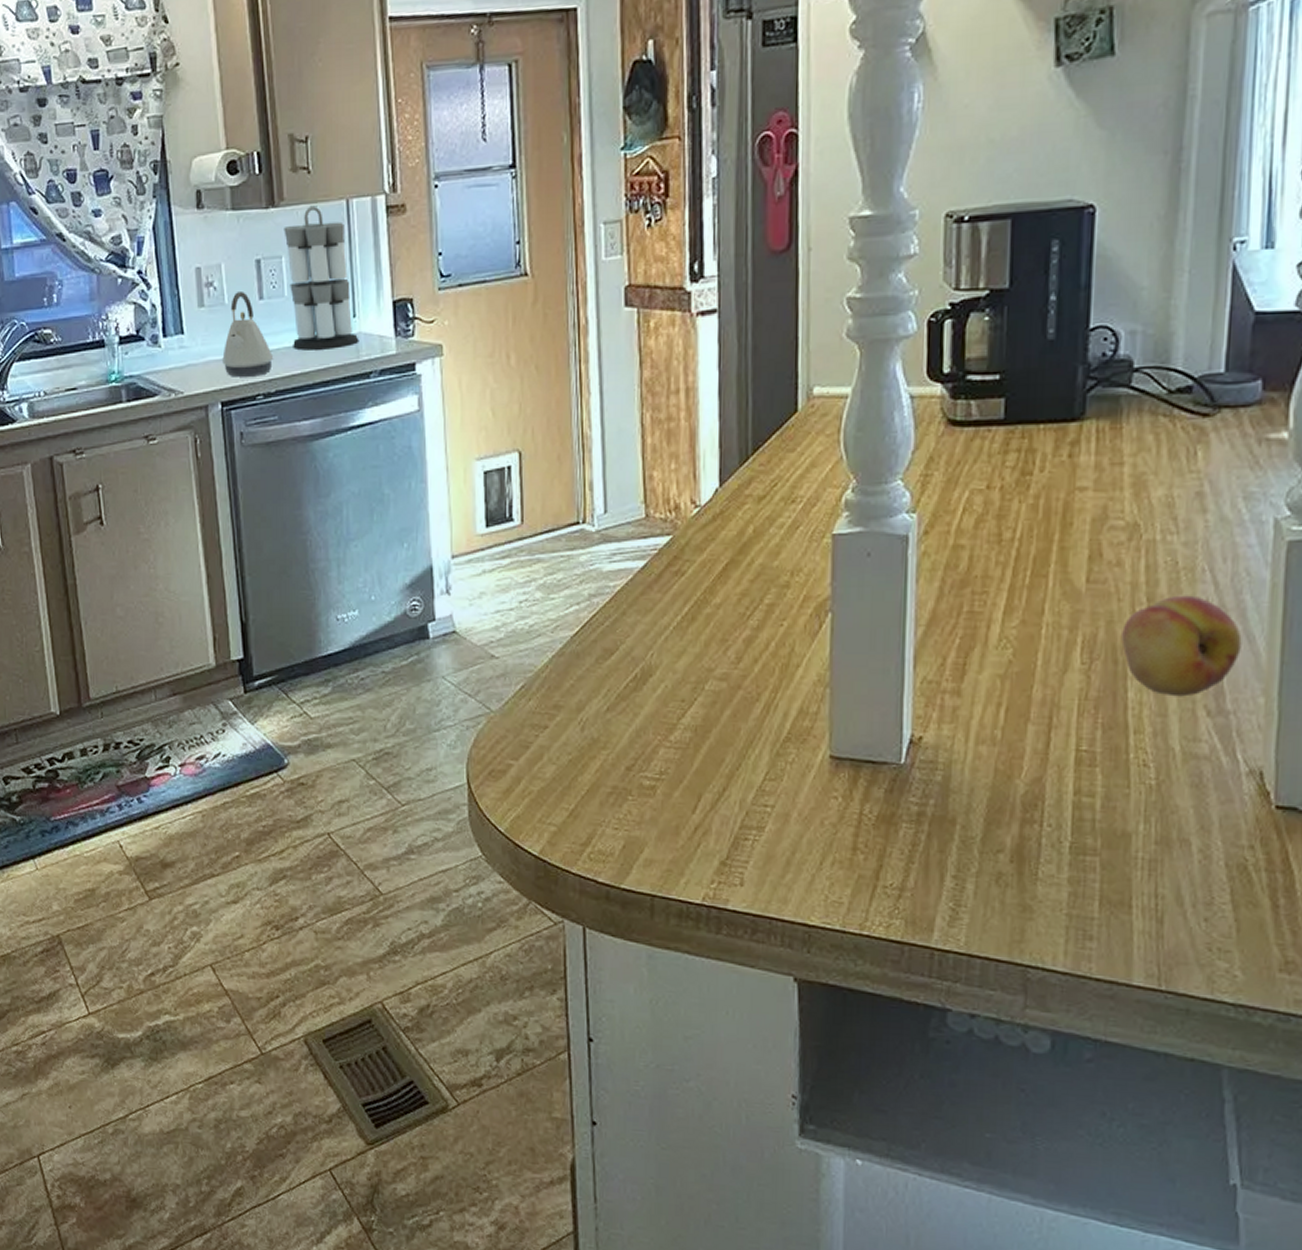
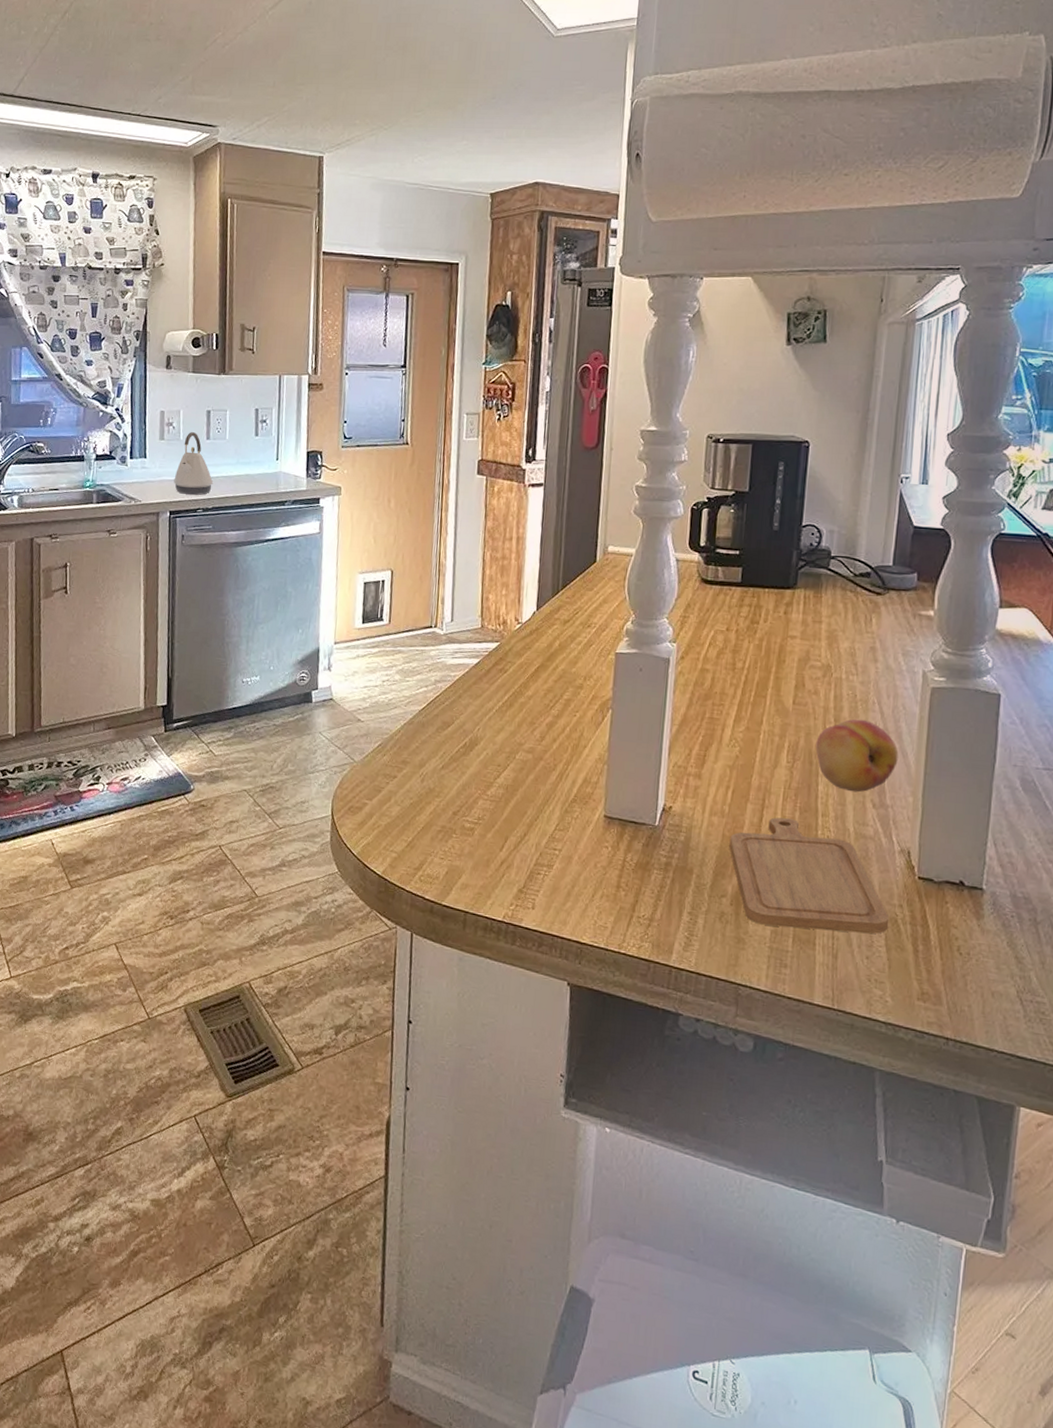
spice rack: present [284,205,359,351] -> none [229,377,279,482]
chopping board: none [1005,740,1236,888] -> present [729,817,890,934]

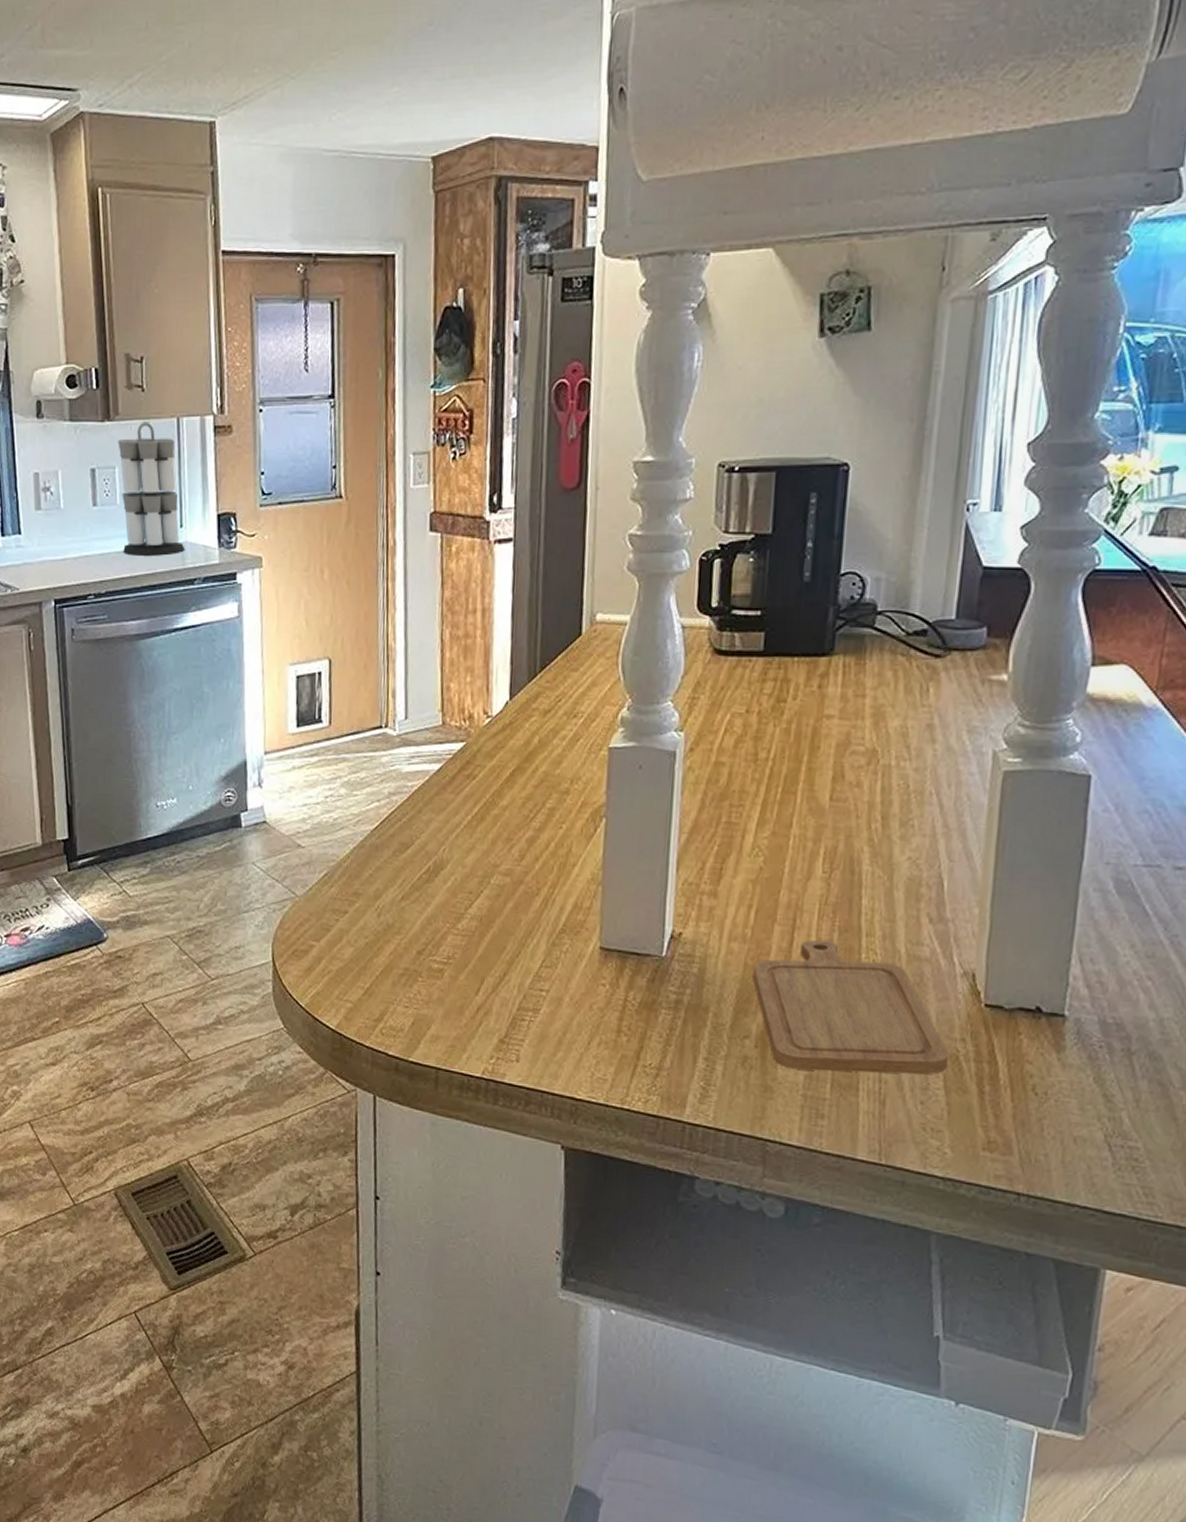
kettle: present [174,431,213,495] -> none [56,496,104,577]
spice rack: none [229,377,279,482] -> present [118,421,185,556]
fruit: present [815,719,899,793] -> none [858,815,962,905]

